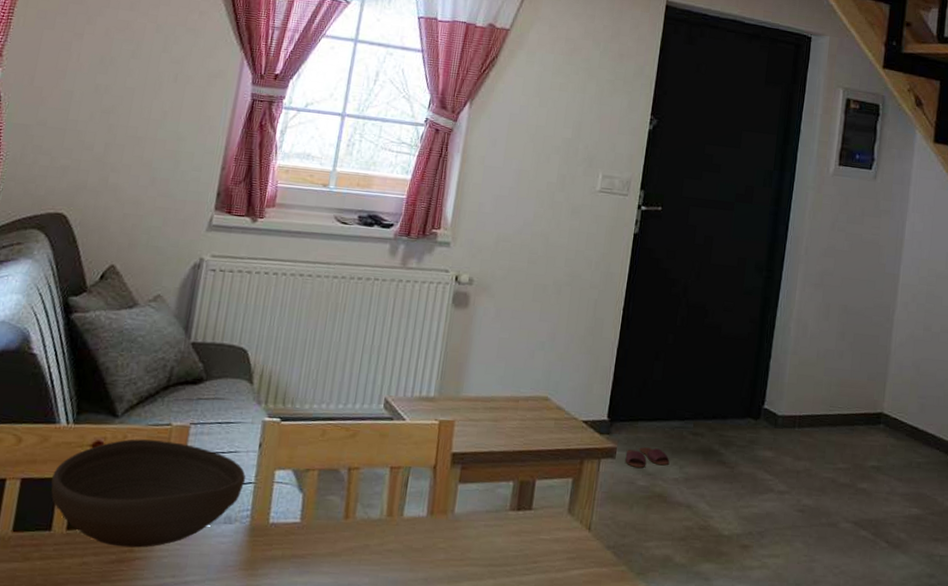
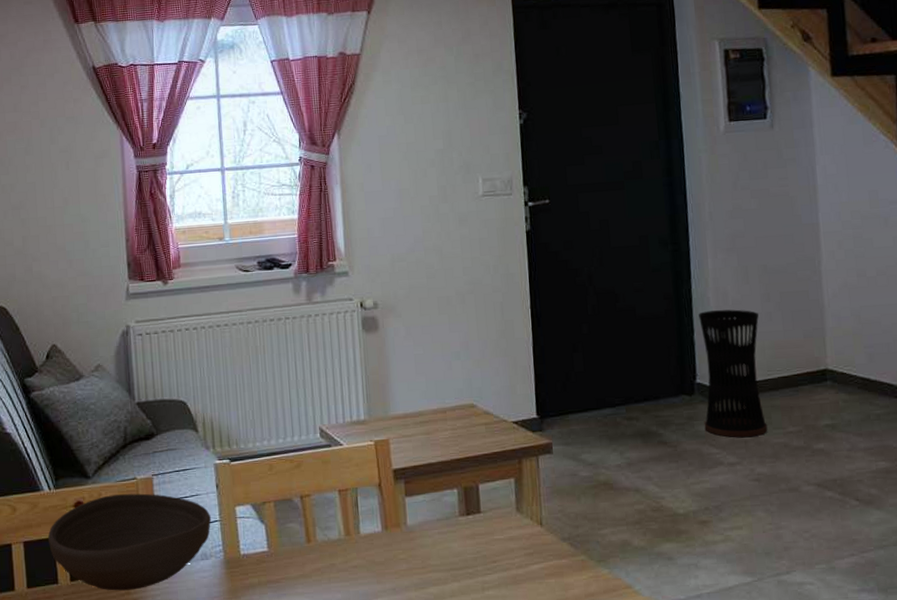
slippers: present [625,447,670,468] -> none [562,438,609,459]
umbrella stand: none [763,340,832,469] -> present [699,309,768,438]

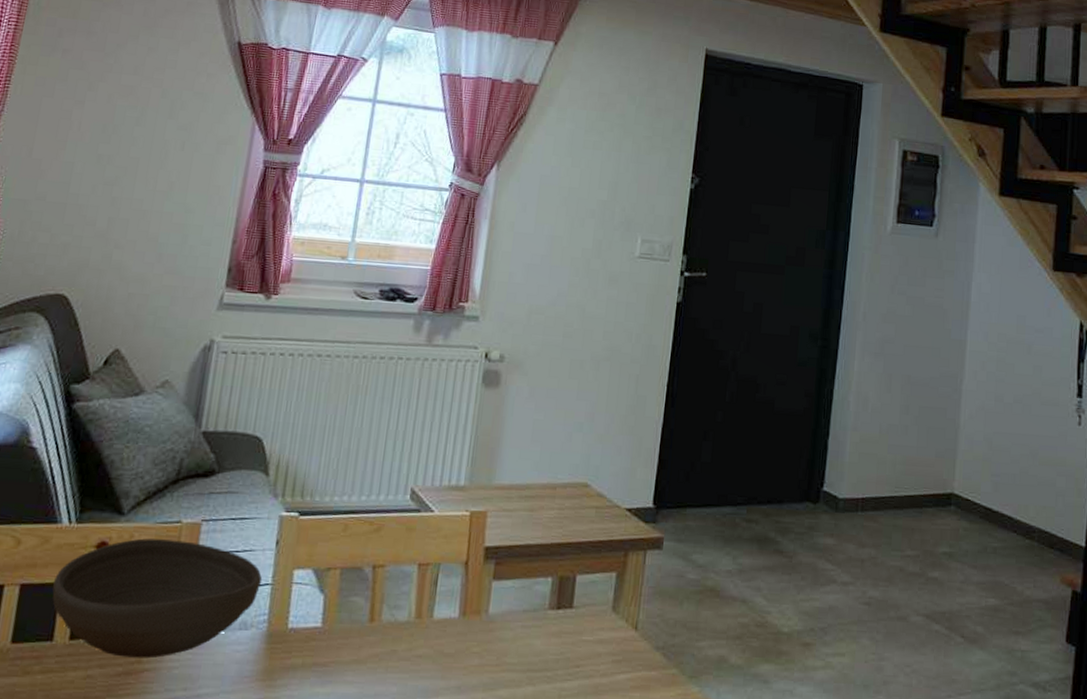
umbrella stand: present [699,309,768,438] -> none [823,415,895,557]

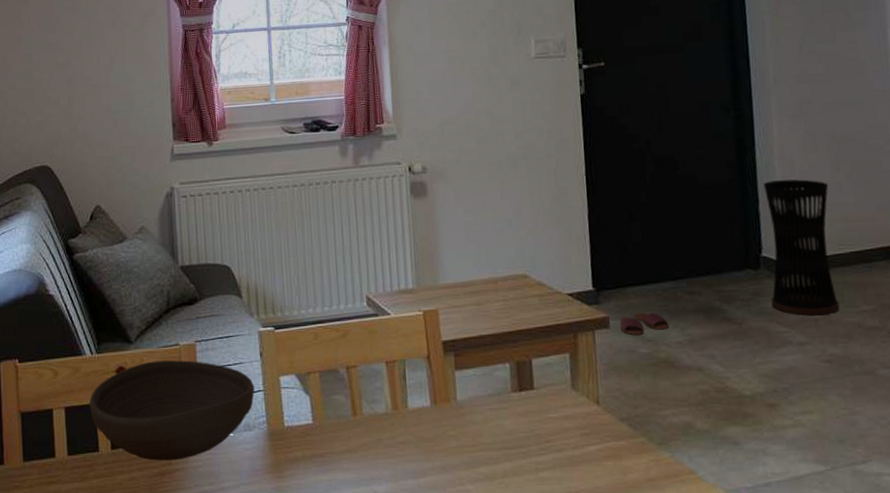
slippers: none [673,536,722,559] -> present [620,312,669,335]
umbrella stand: none [823,415,895,557] -> present [764,179,840,316]

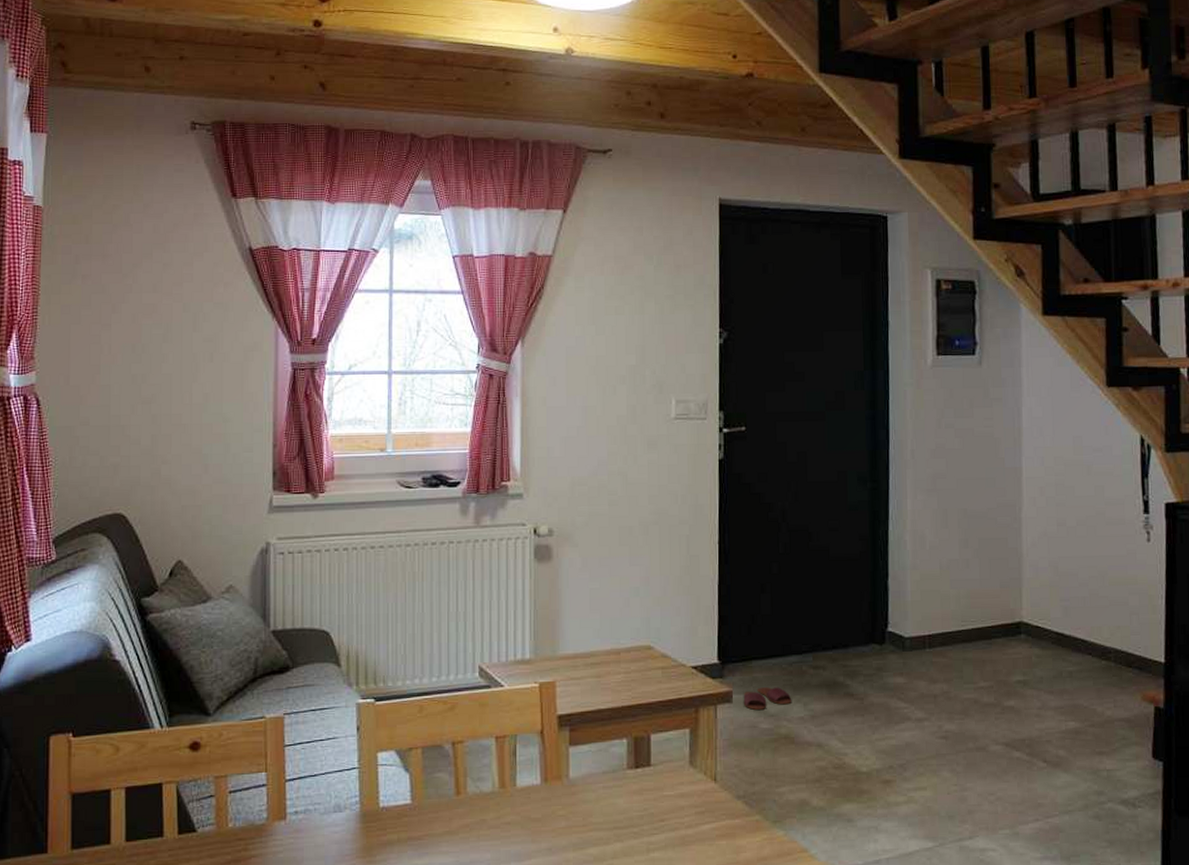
bowl: present [89,360,255,461] -> none [154,734,349,846]
umbrella stand: present [764,179,840,316] -> none [893,554,958,692]

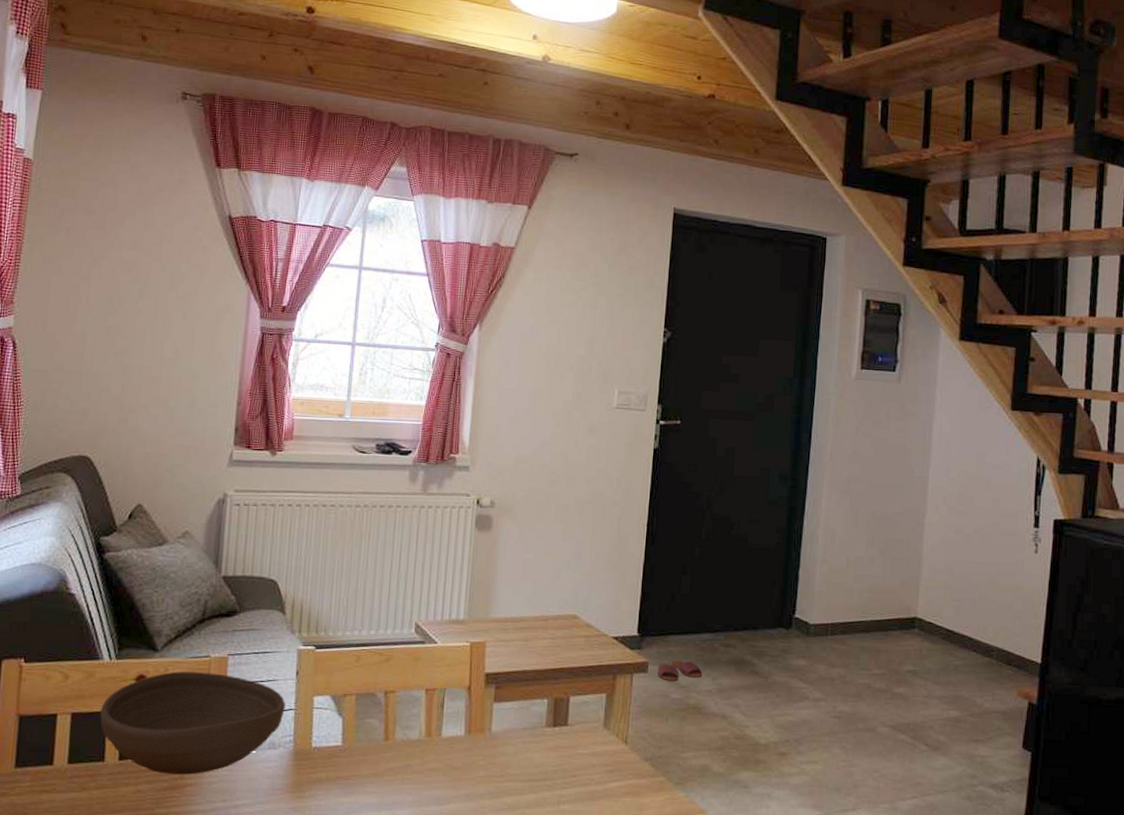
bowl: none [154,734,349,846] -> present [99,671,286,775]

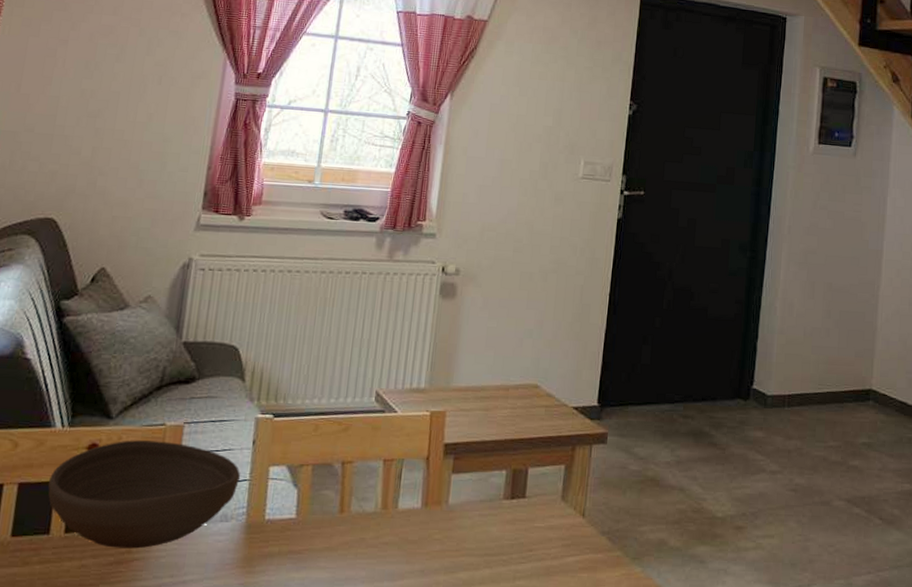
slippers: present [657,660,702,681] -> none [616,431,661,452]

